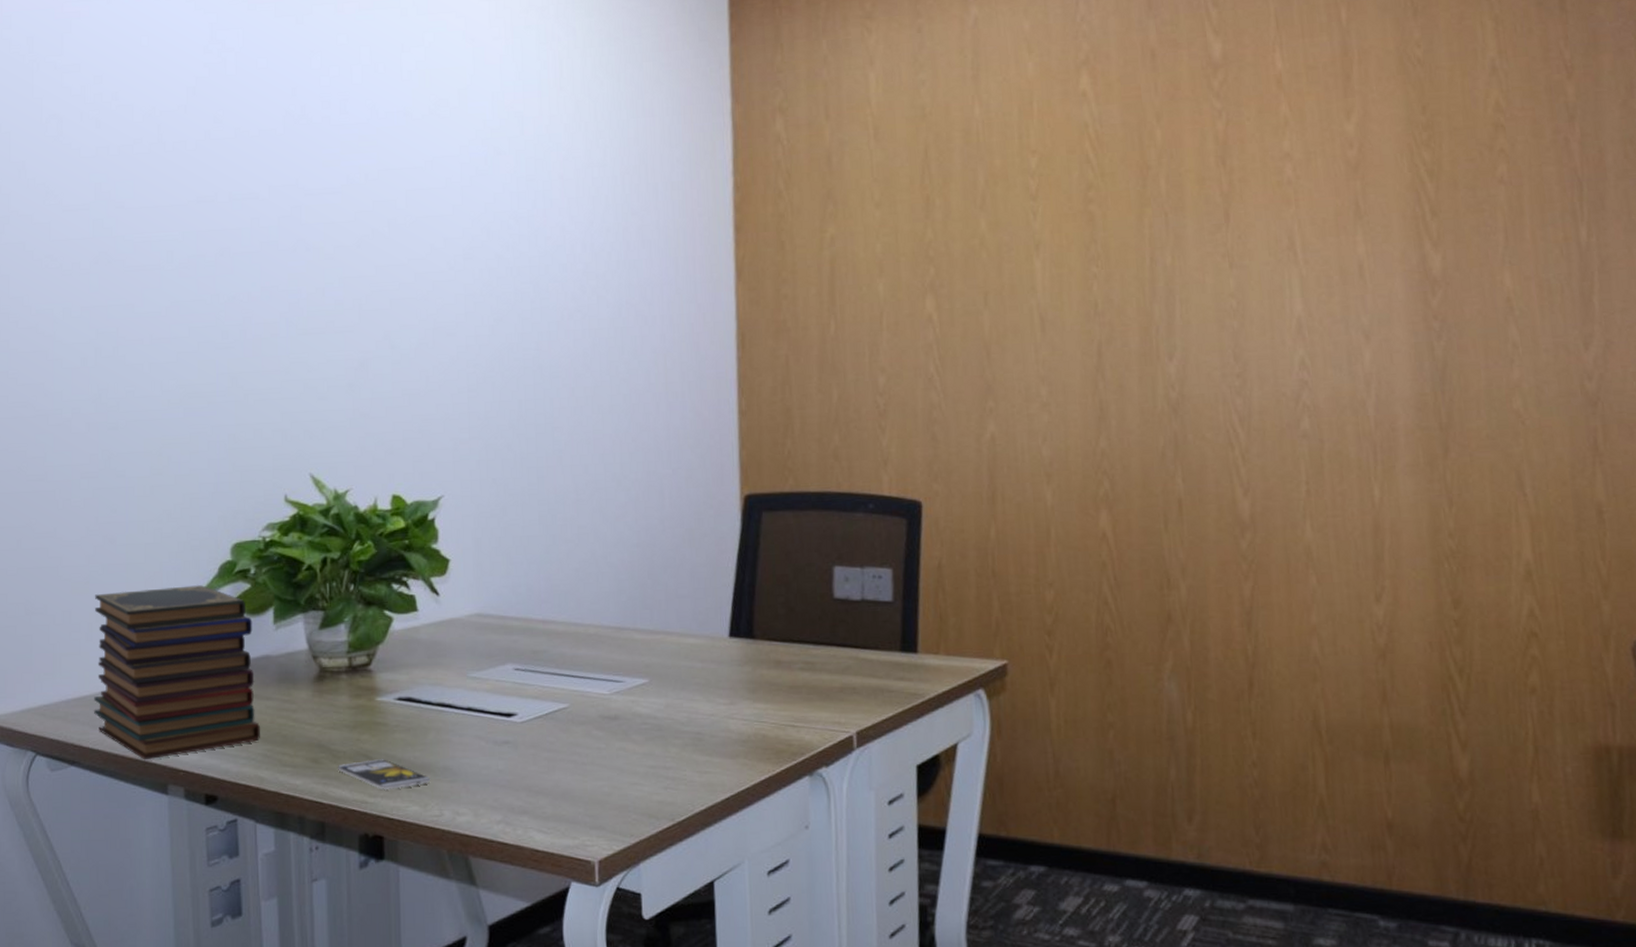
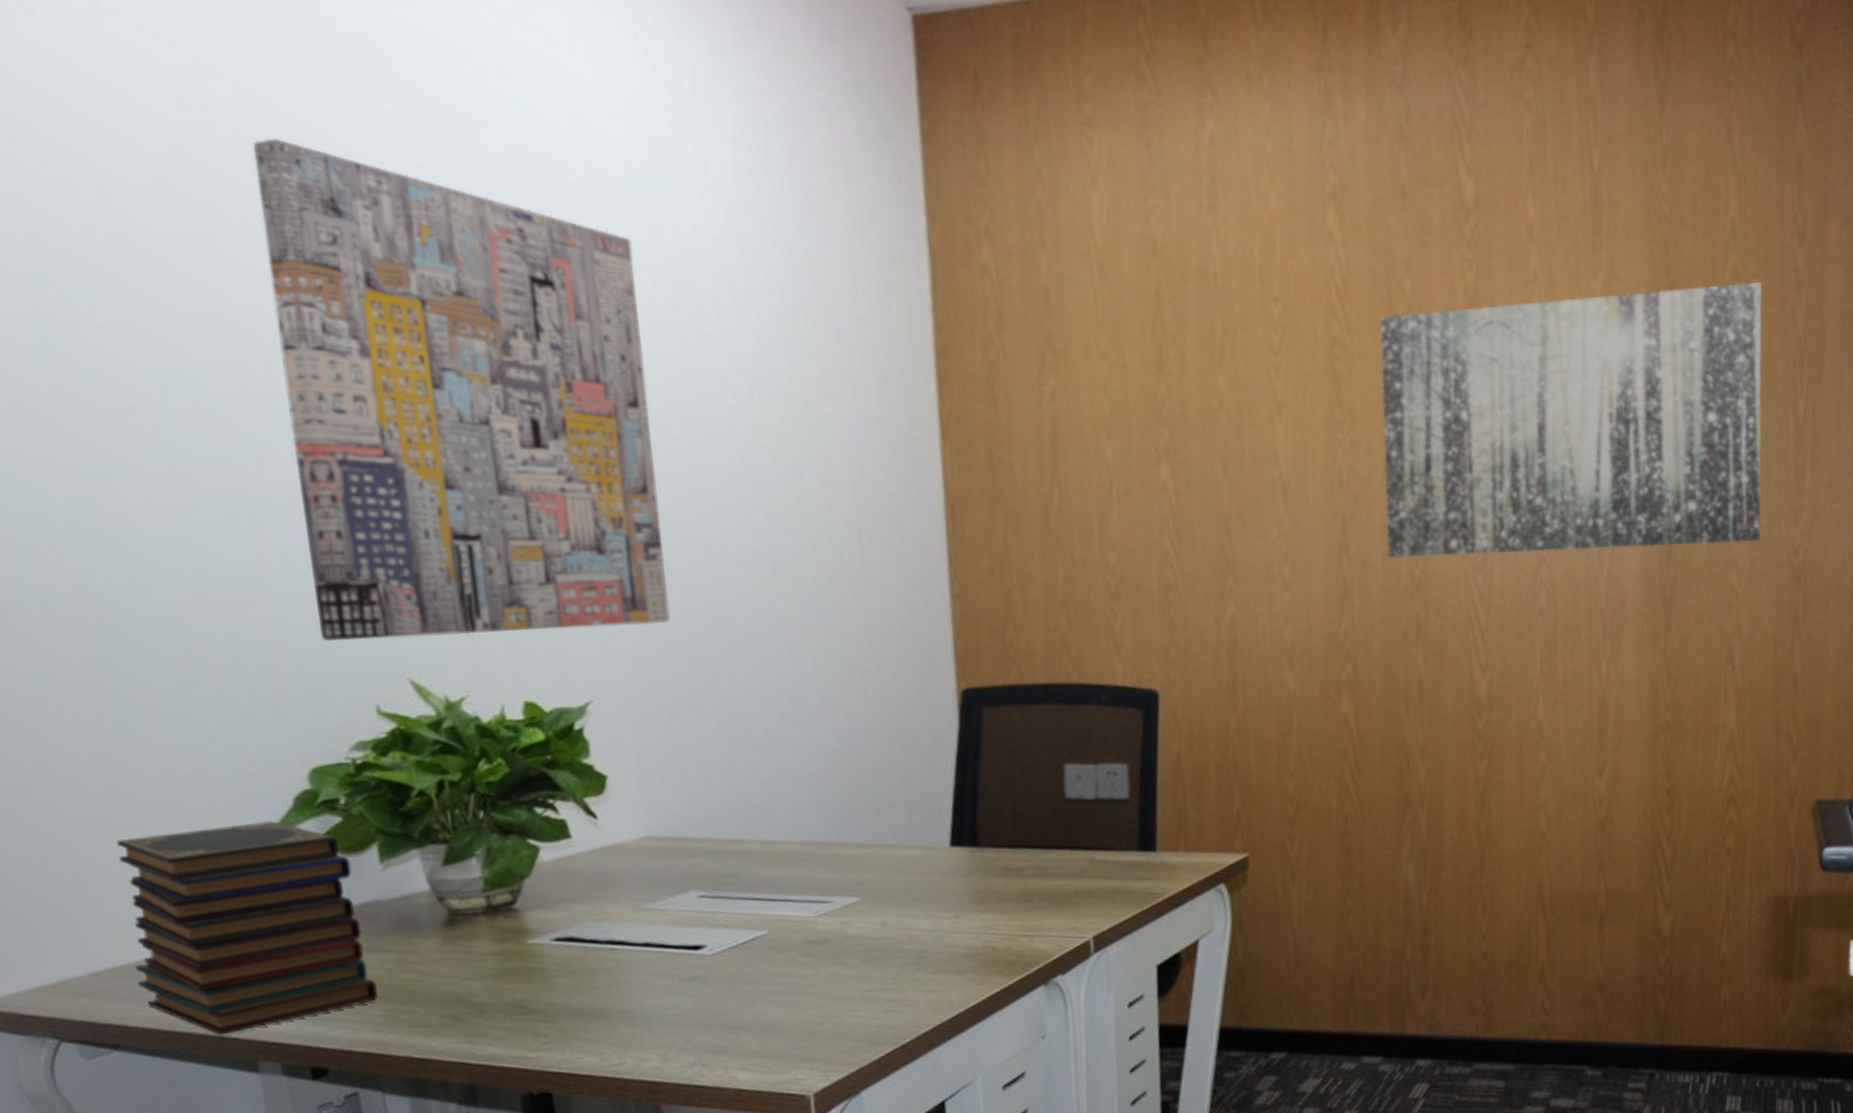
wall art: none [248,70,510,443] -> present [252,138,670,642]
smartphone: present [338,759,430,791] -> none [485,1008,604,1043]
wall art: none [1132,114,1546,382] -> present [1380,281,1763,558]

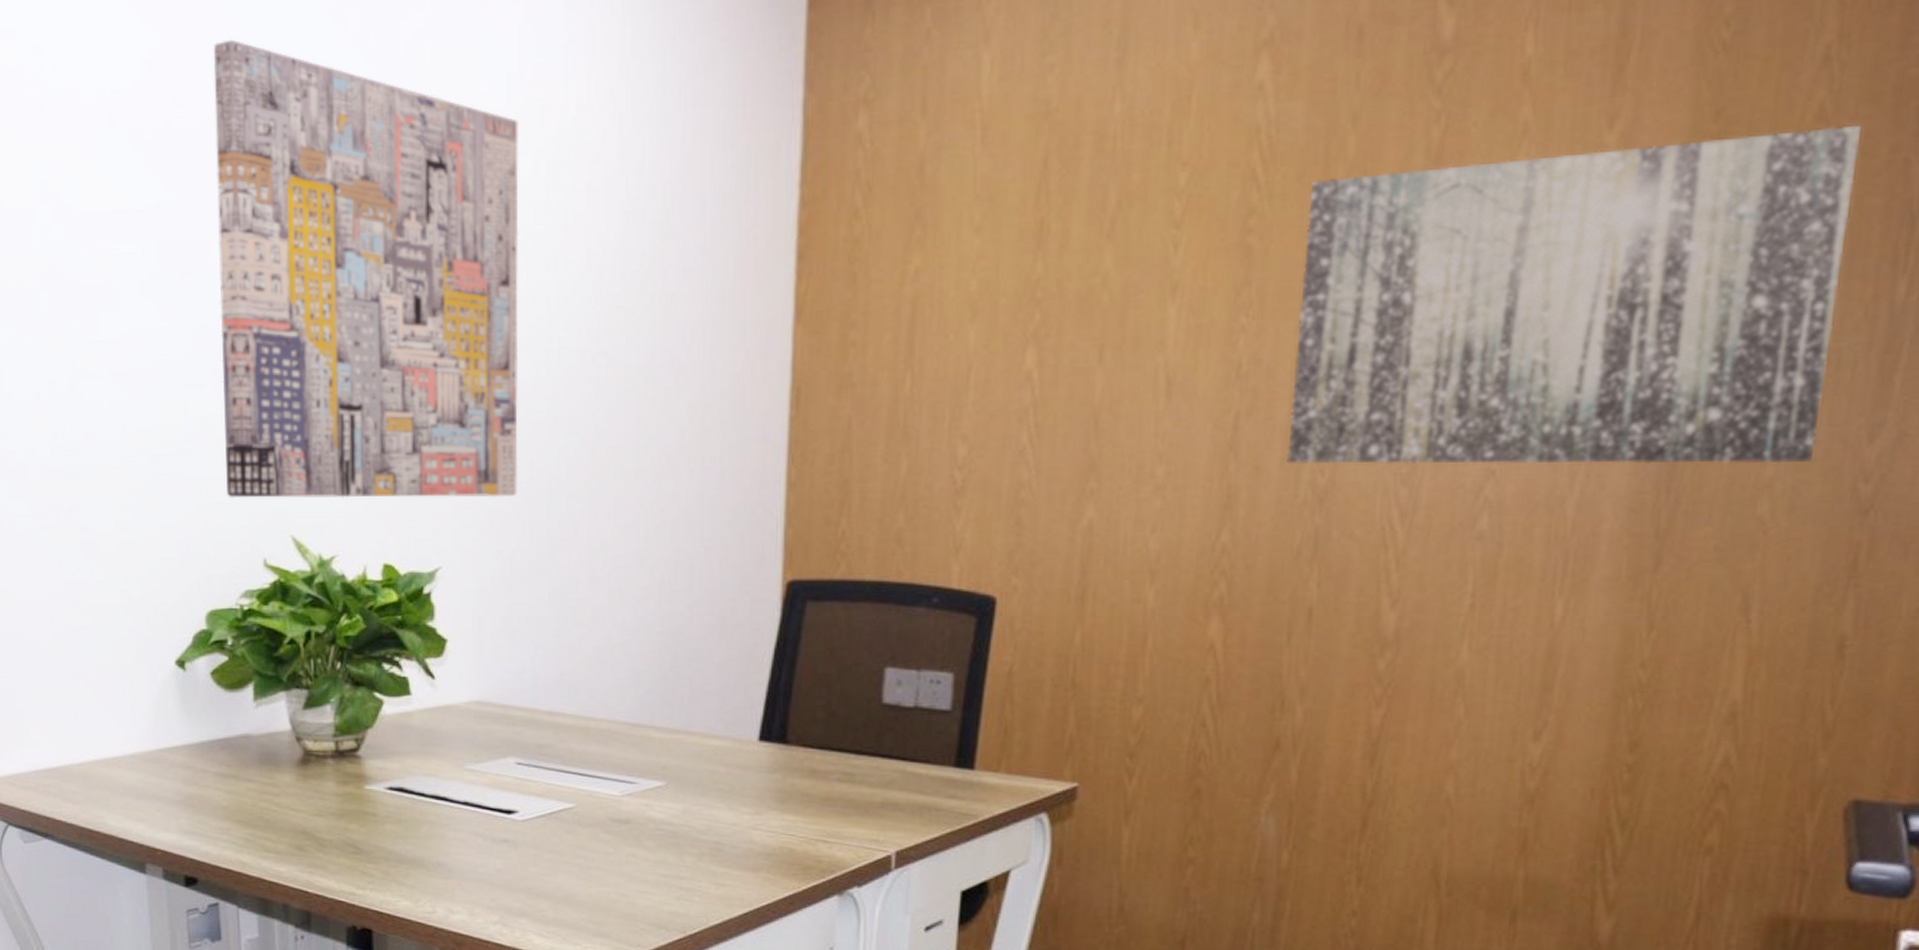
book stack: present [117,821,378,1036] -> none [61,655,241,837]

